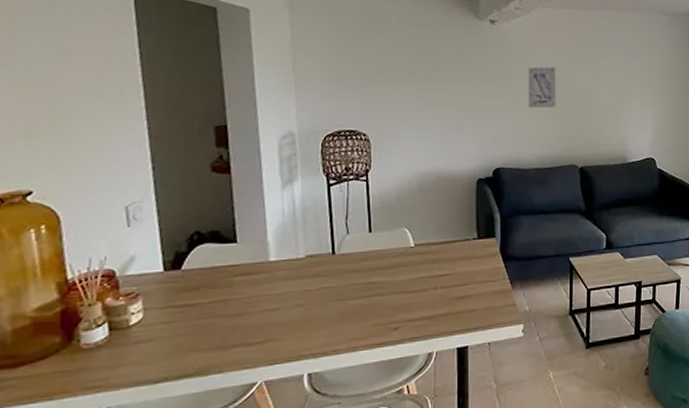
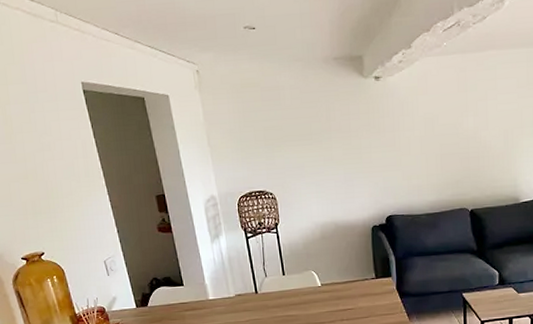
wall art: present [528,66,556,108] -> none [414,115,444,158]

